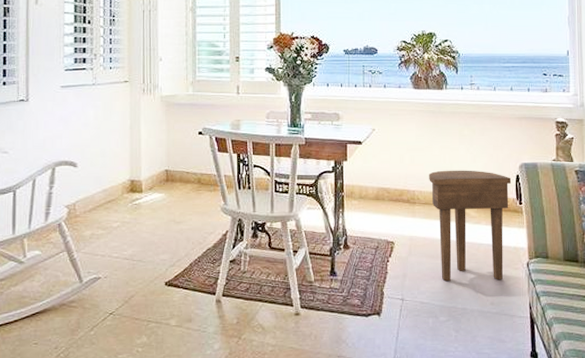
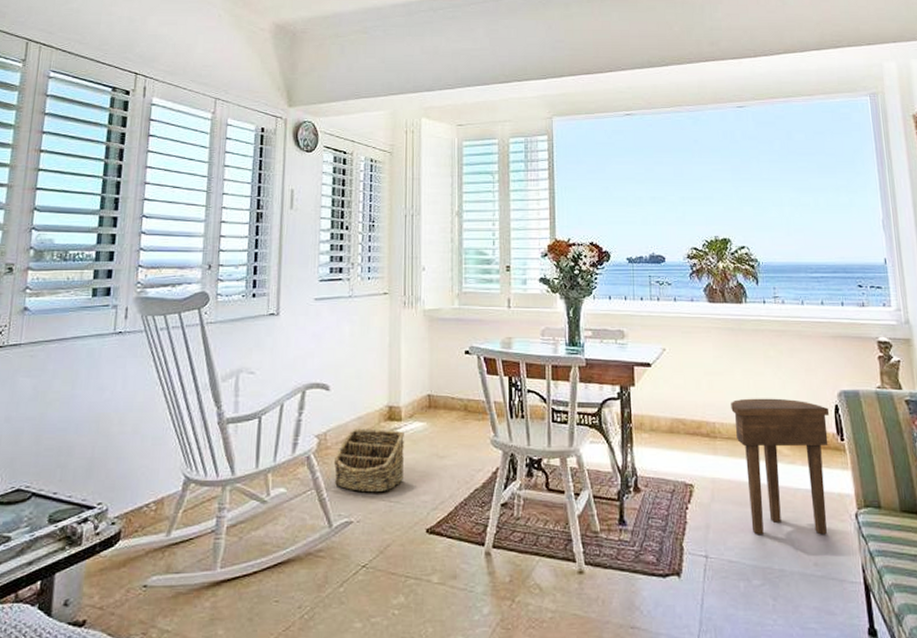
basket: none [82,199,146,252] -> present [333,428,404,491]

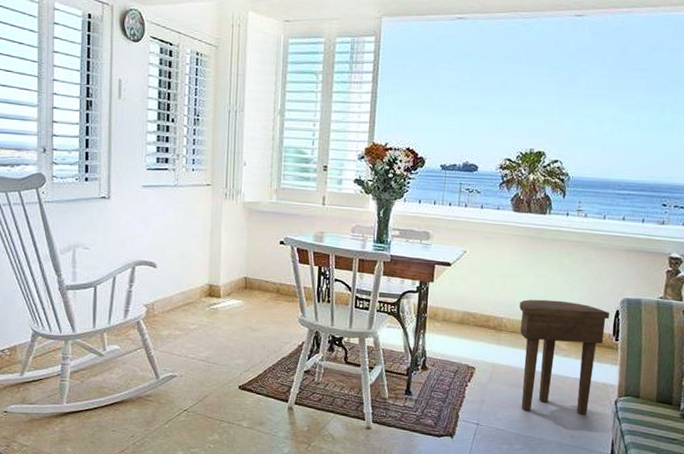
basket: present [333,428,404,491] -> none [160,301,222,354]

